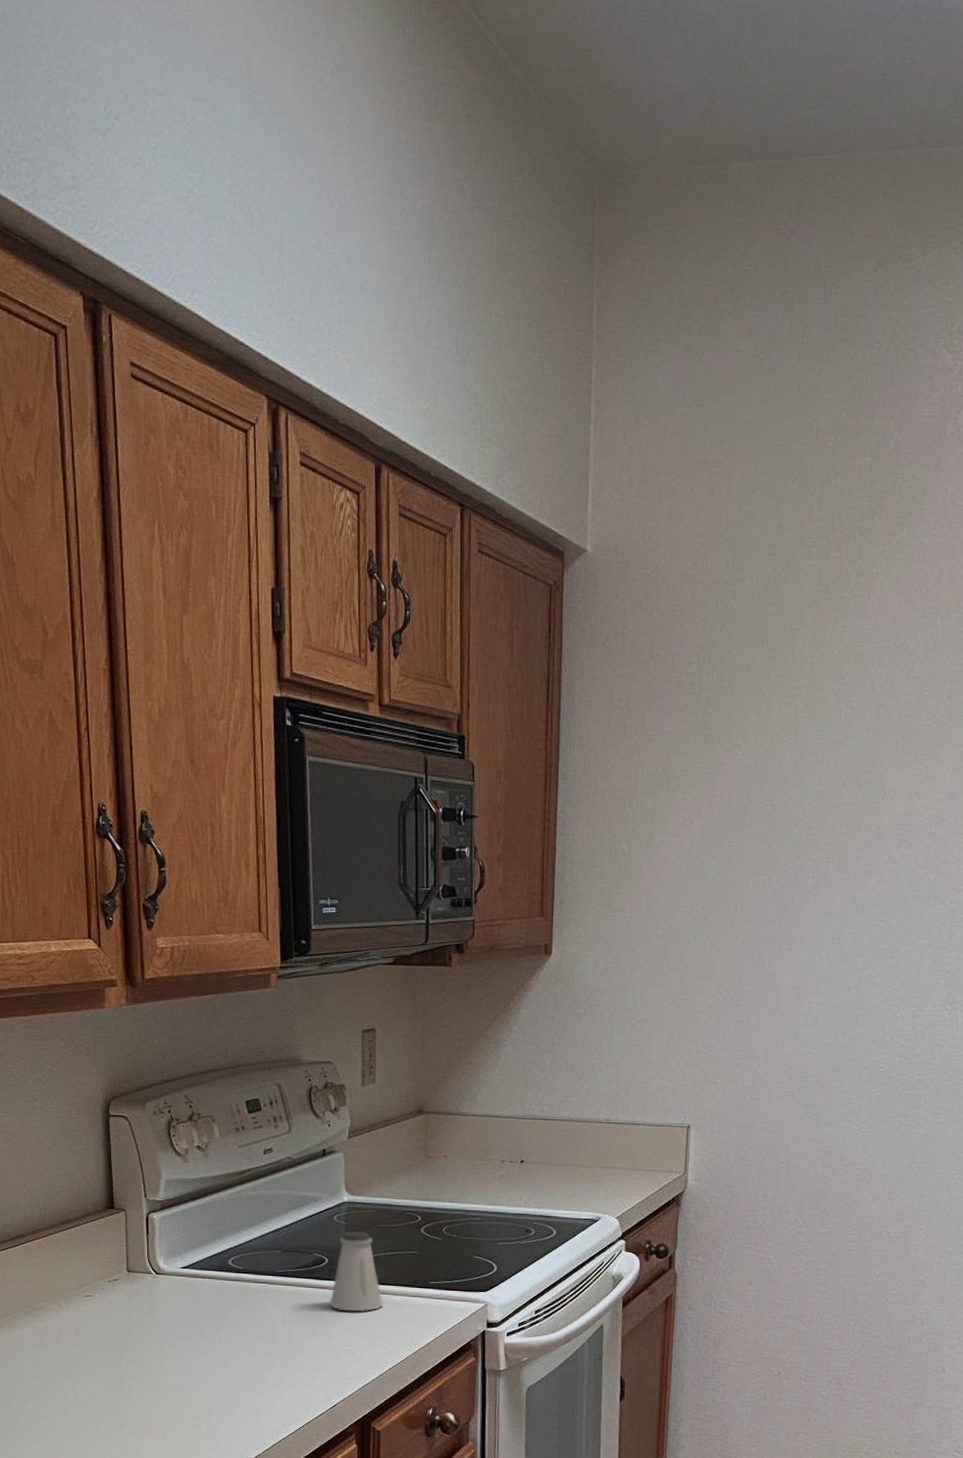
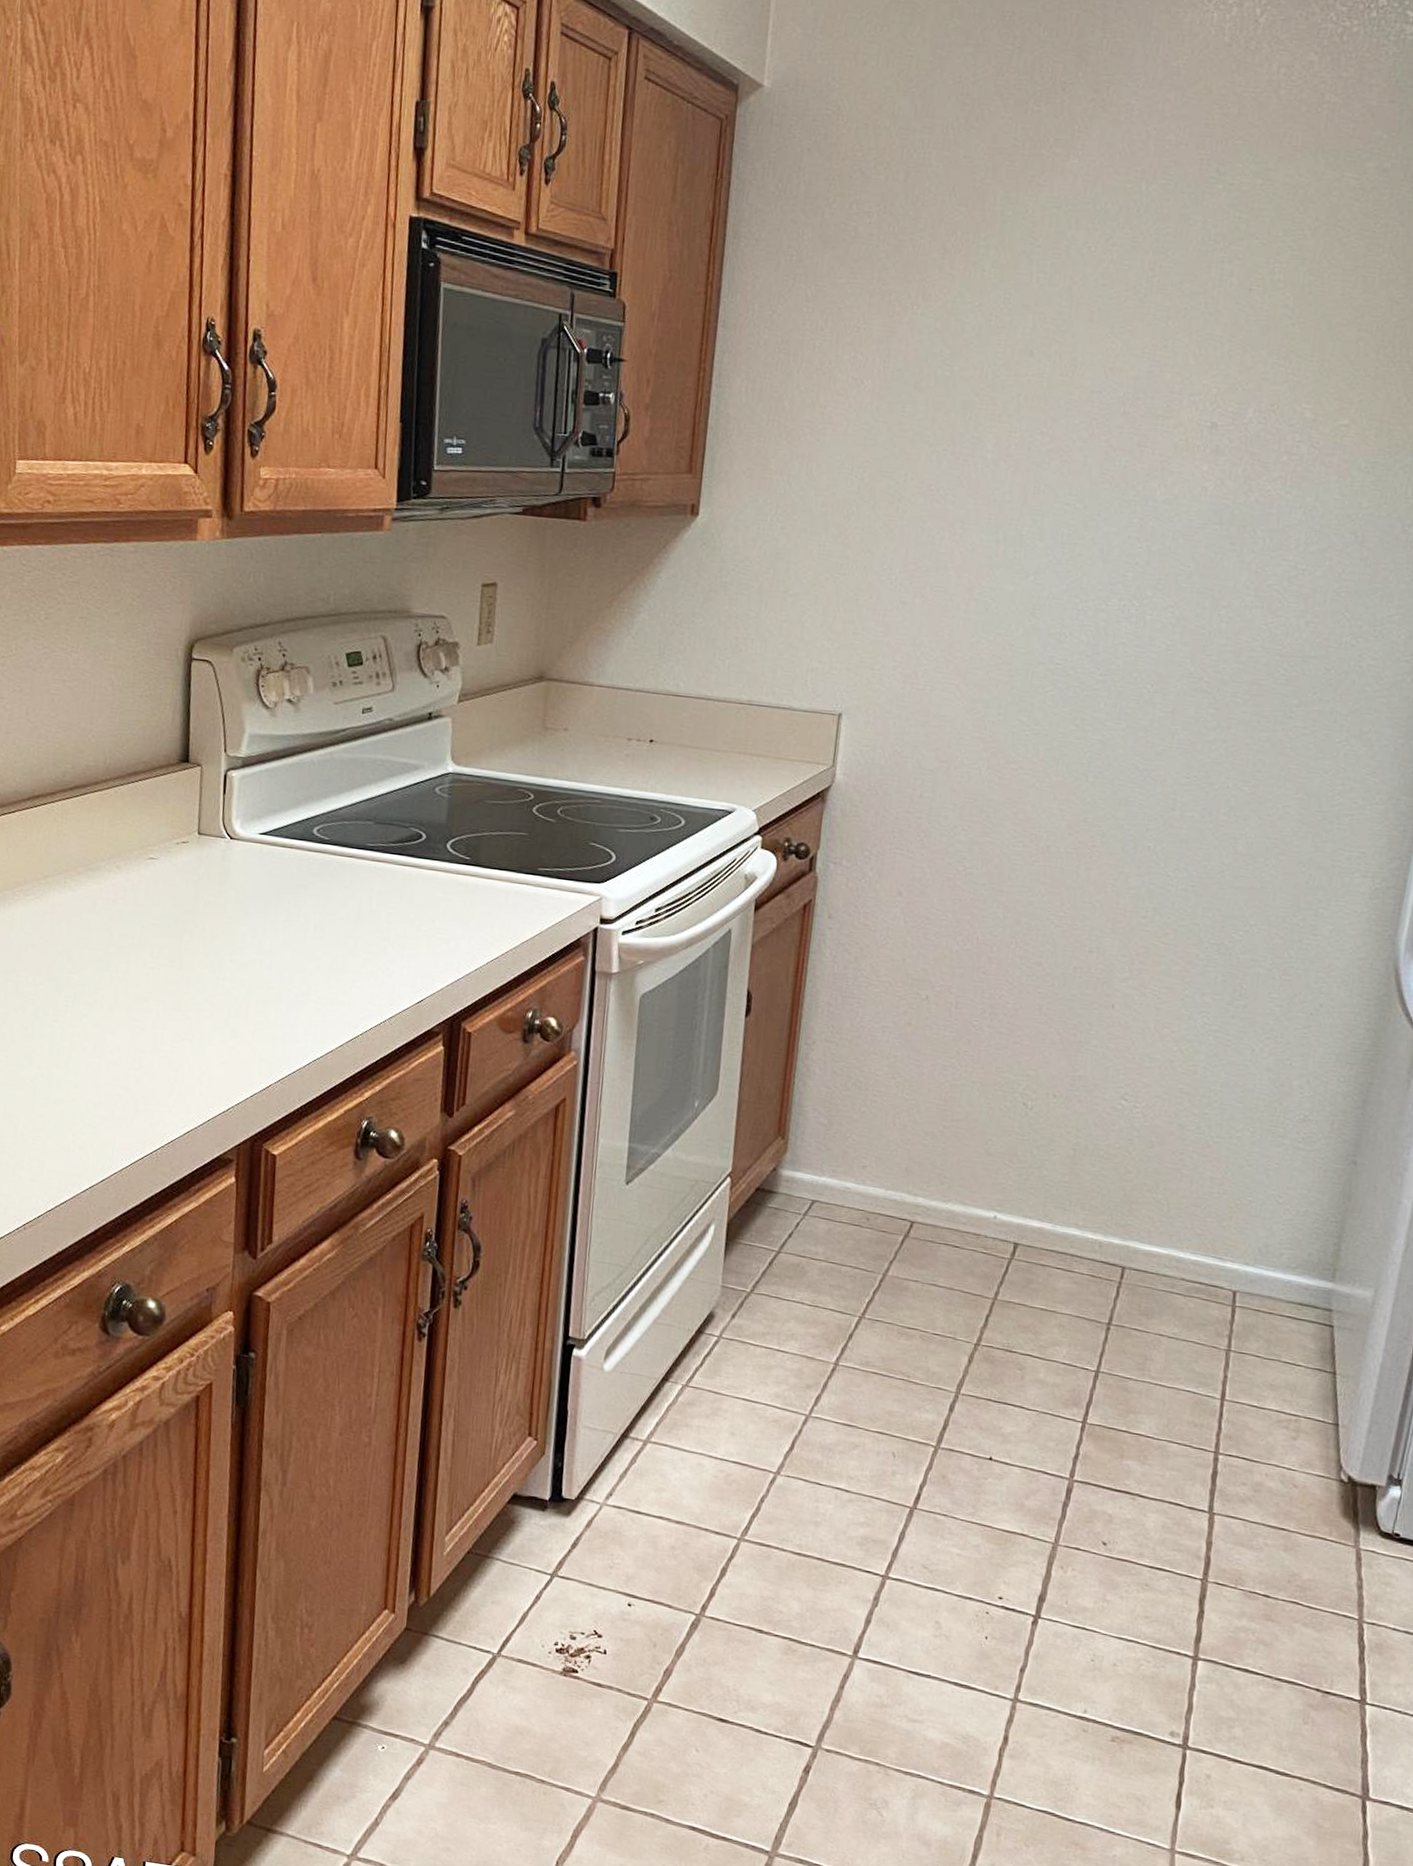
saltshaker: present [330,1231,383,1312] -> none [424,805,485,897]

